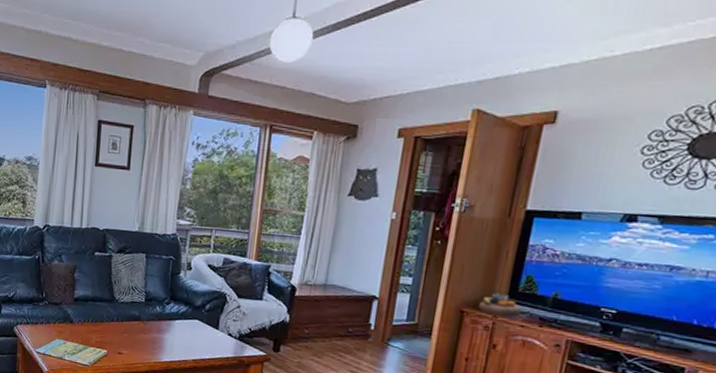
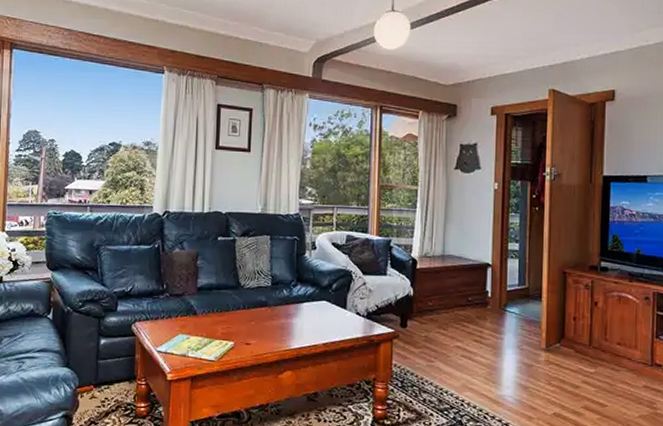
decorative bowl: present [478,292,522,318] -> none [578,252,613,275]

